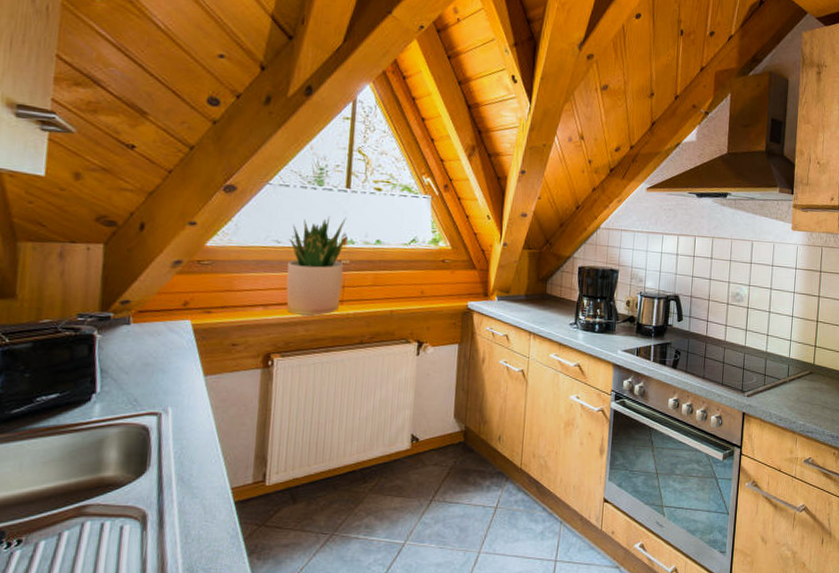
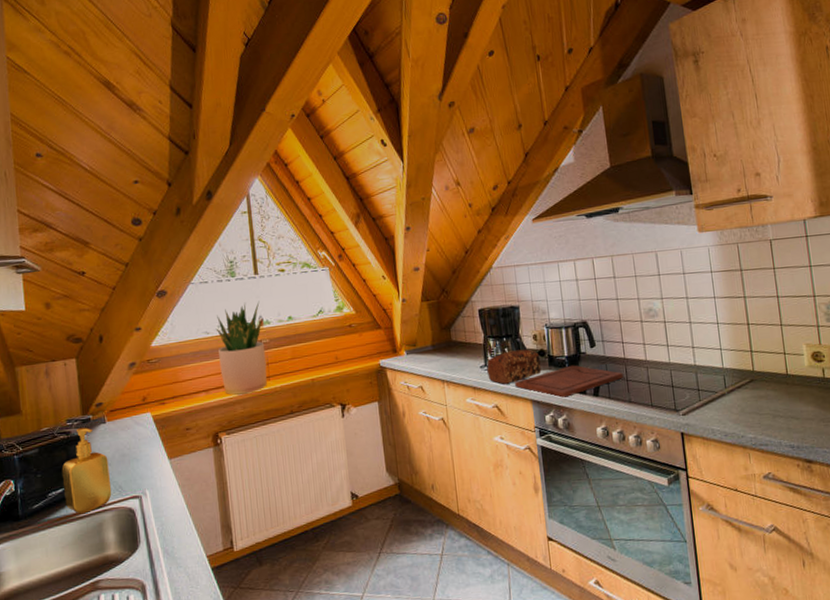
soap dispenser: none [57,326,126,427] -> present [61,427,112,514]
bread loaf: none [575,312,629,345] -> present [486,349,542,384]
cutting board: none [600,335,703,366] -> present [515,365,624,398]

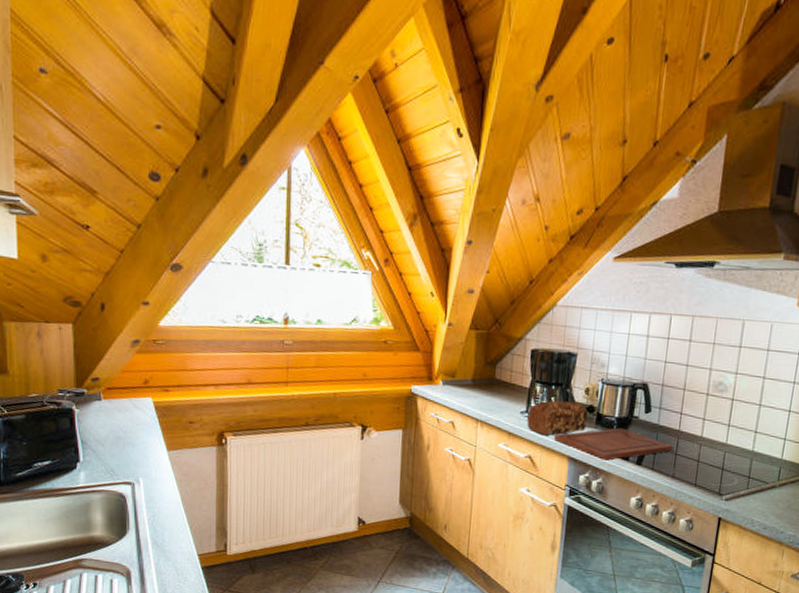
soap dispenser: present [61,427,112,514] -> none [49,401,103,491]
planter: present [215,301,267,395] -> none [234,294,288,397]

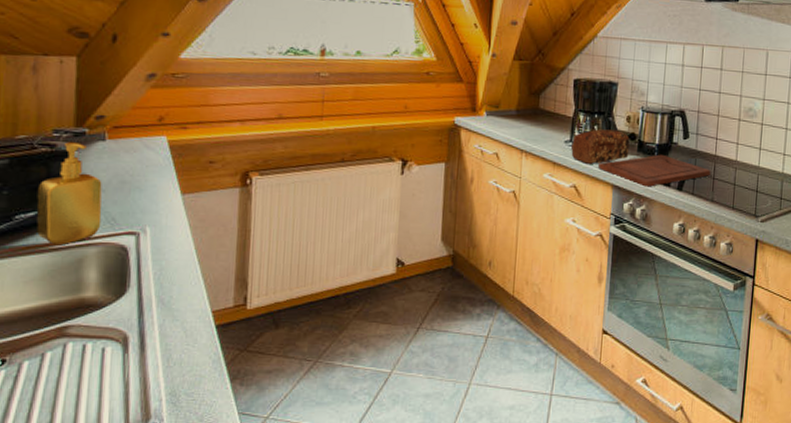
soap dispenser: none [49,401,103,491] -> present [36,142,102,246]

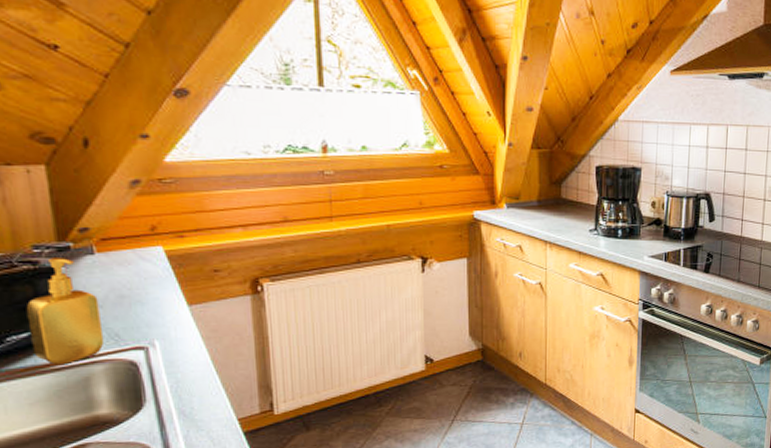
bread loaf: present [570,129,630,164] -> none [595,216,656,252]
cutting board: present [598,154,711,187] -> none [625,238,737,271]

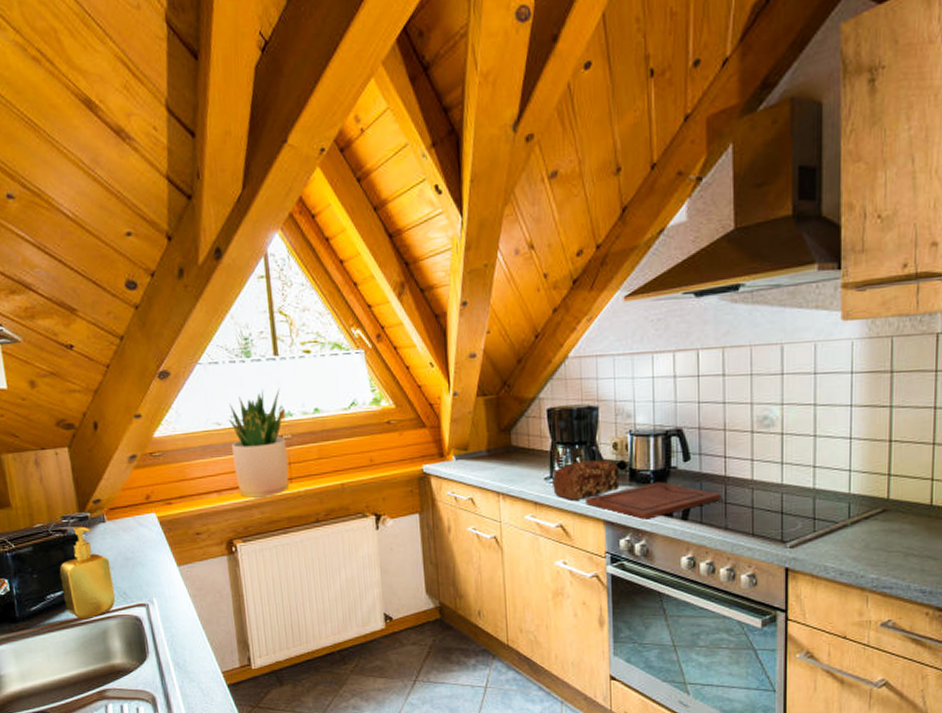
planter: none [260,120,329,234] -> present [228,388,289,498]
bread loaf: none [595,216,656,252] -> present [551,460,620,501]
cutting board: none [625,238,737,271] -> present [586,481,721,520]

